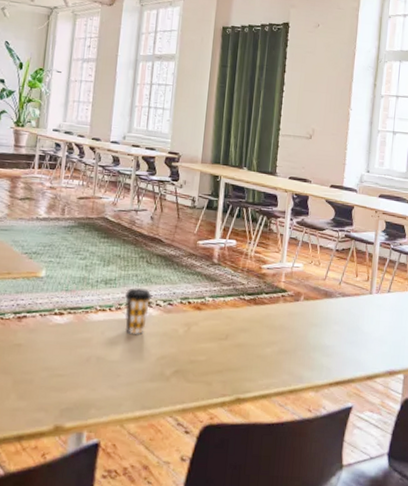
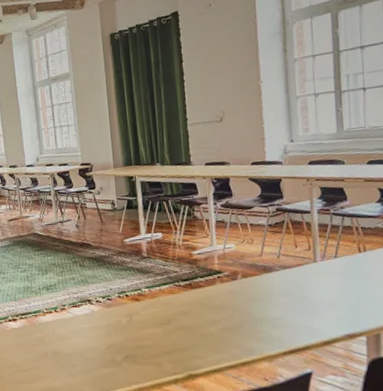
coffee cup: present [125,287,153,335] -> none [67,288,92,330]

